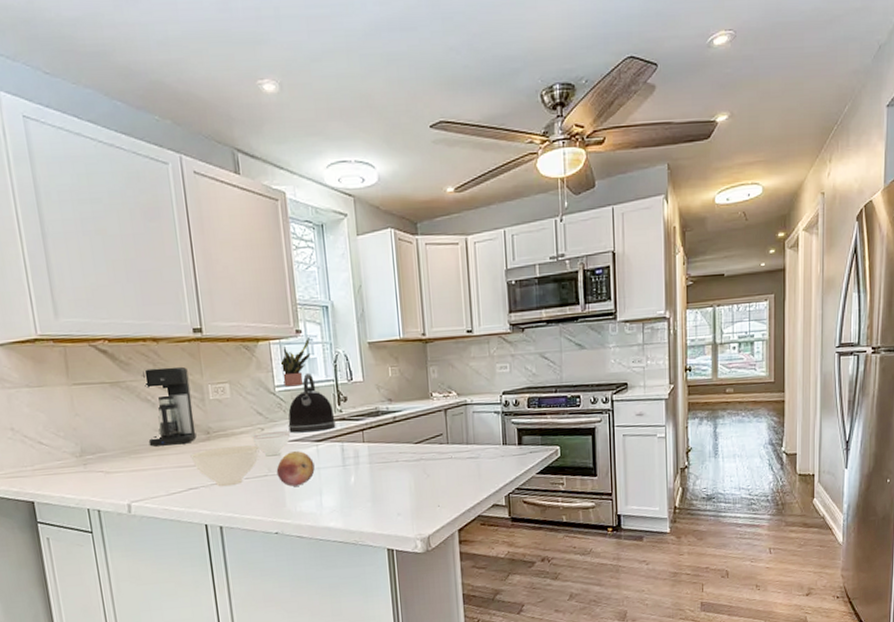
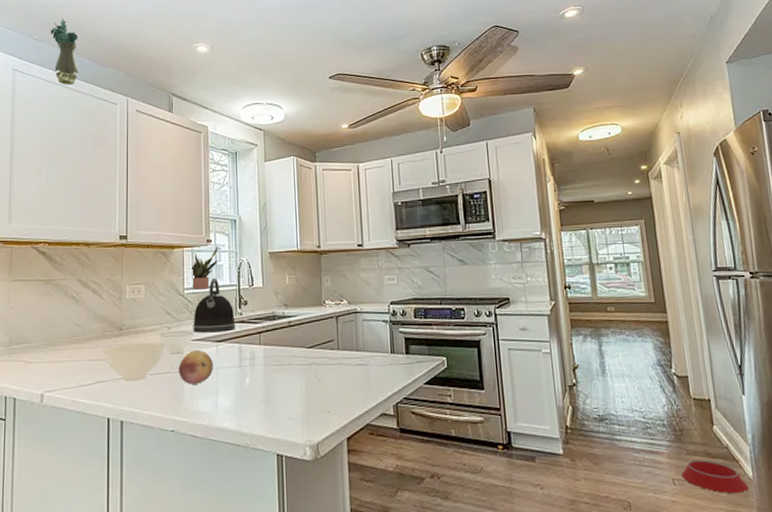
vase: none [64,42,112,138] -> present [50,18,78,85]
coffee maker: present [143,367,197,447] -> none [68,269,111,340]
pet bowl: none [779,530,837,558] -> present [682,460,749,494]

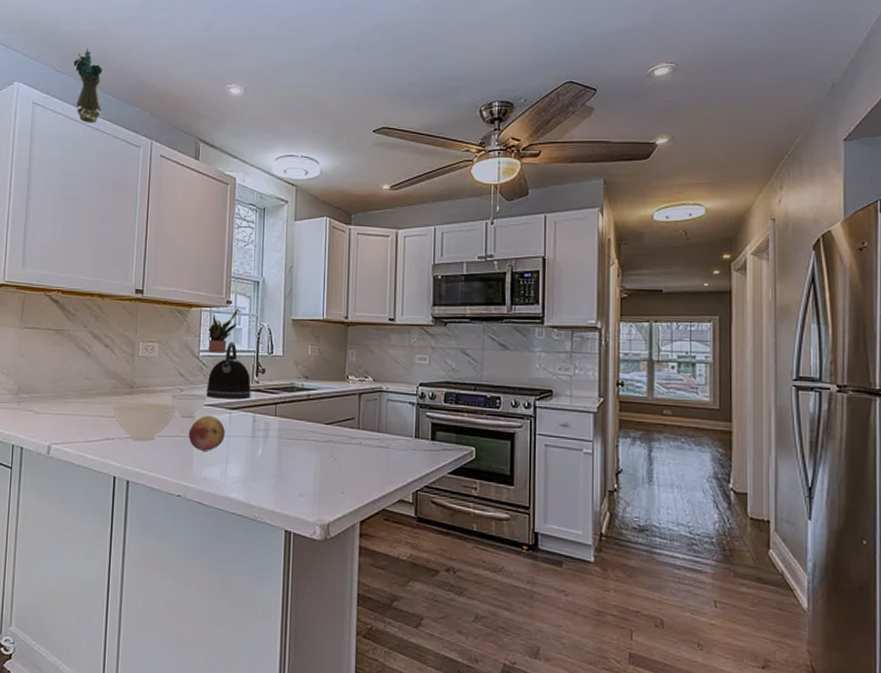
pet bowl: present [682,460,749,494] -> none [726,584,801,625]

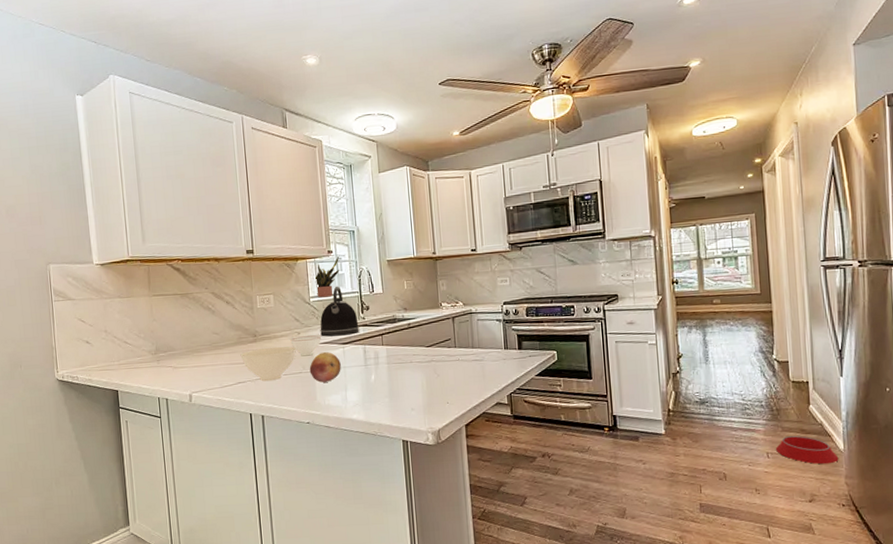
vase: present [73,49,102,123] -> none [161,37,193,106]
pet bowl: none [726,584,801,625] -> present [776,436,839,465]

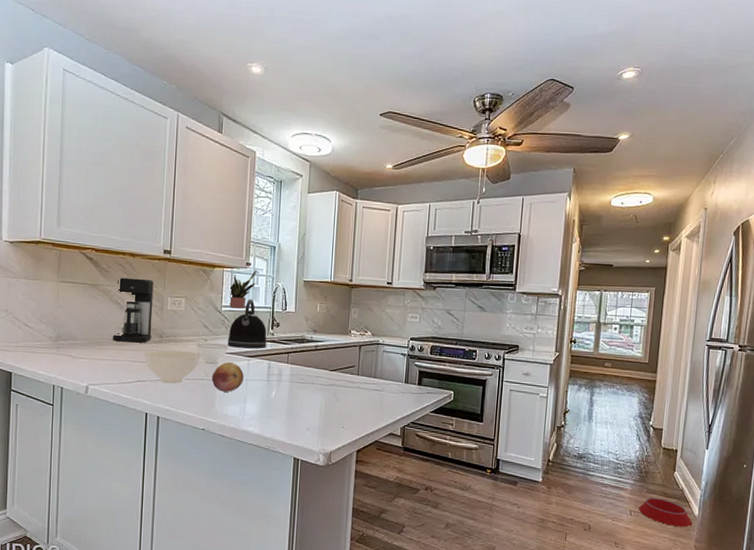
coffee maker: none [206,282,246,347] -> present [112,278,154,343]

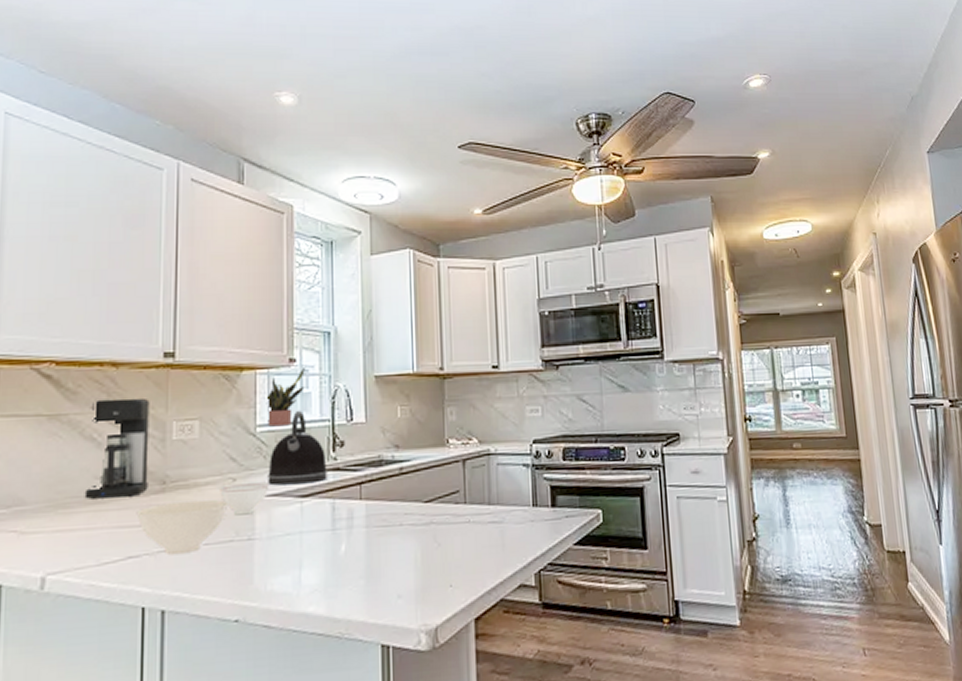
fruit: present [211,362,244,392] -> none [246,509,295,556]
pet bowl: present [639,498,693,527] -> none [873,624,945,663]

